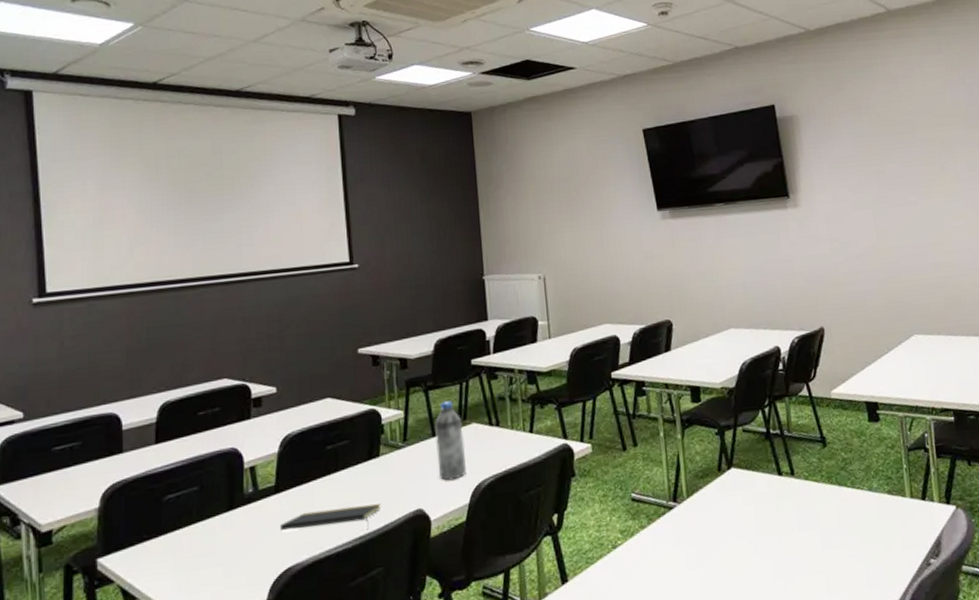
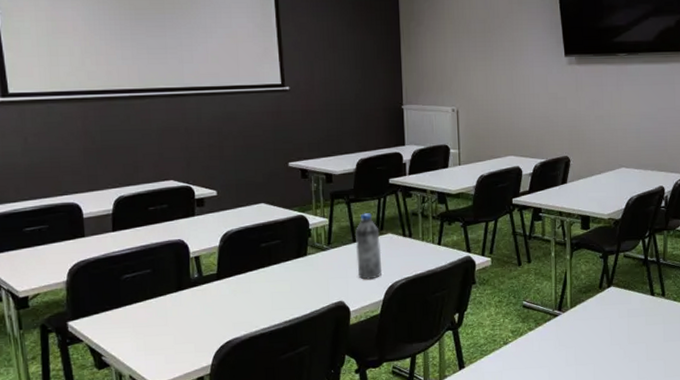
notepad: present [279,503,381,531] -> none [221,293,308,315]

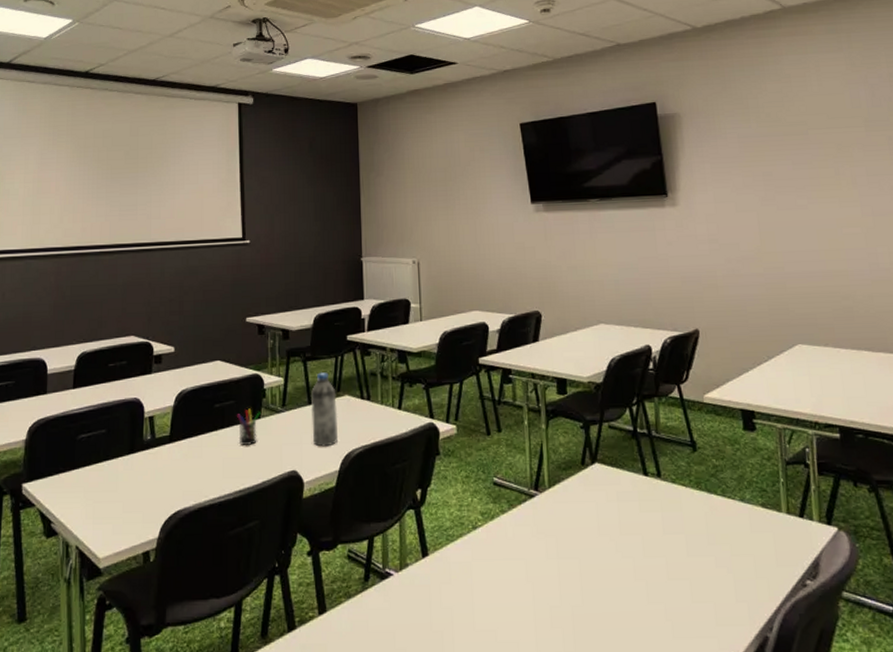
pen holder: none [284,247,307,281] -> present [237,408,261,446]

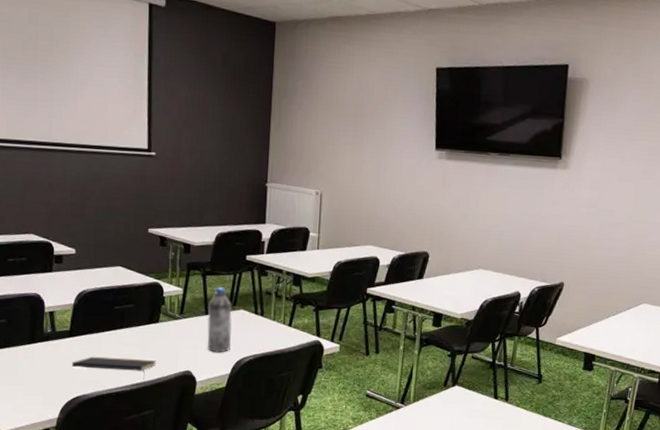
notepad: none [171,461,260,485] -> present [71,356,156,380]
pen holder: present [237,408,261,446] -> none [136,313,159,346]

